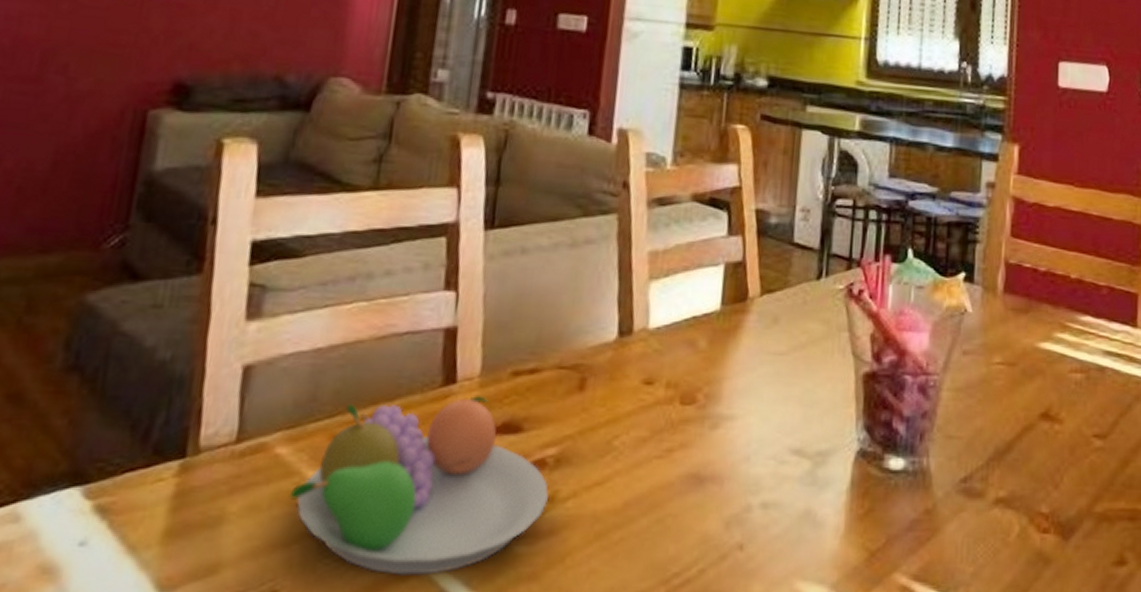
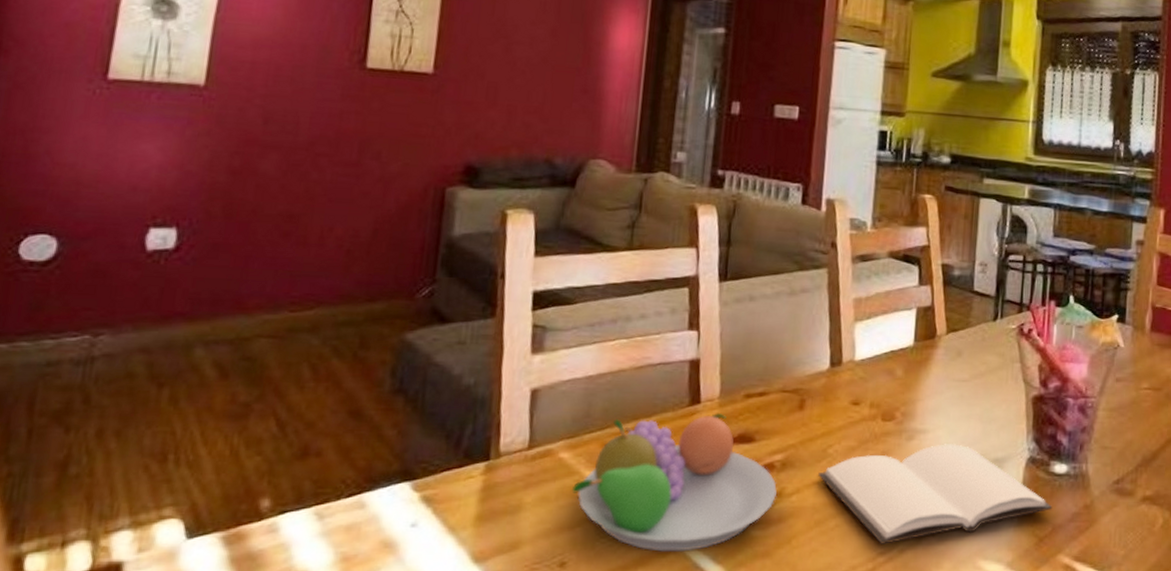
book: none [600,433,887,562] -> present [818,444,1053,544]

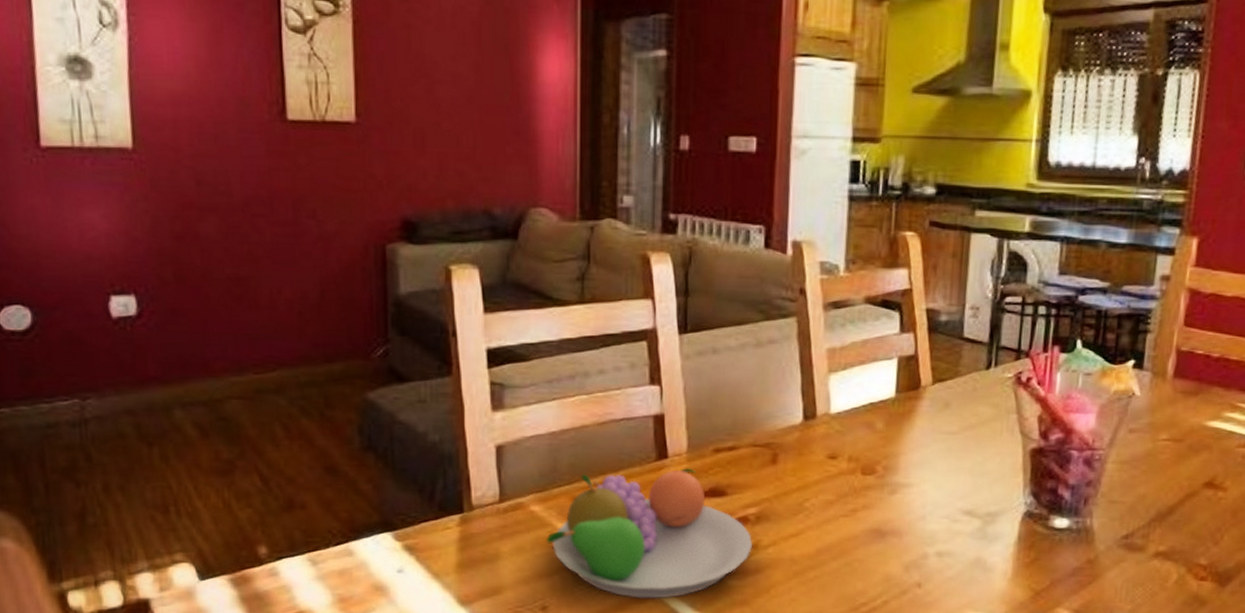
book: present [818,444,1053,544] -> none [795,498,1052,595]

